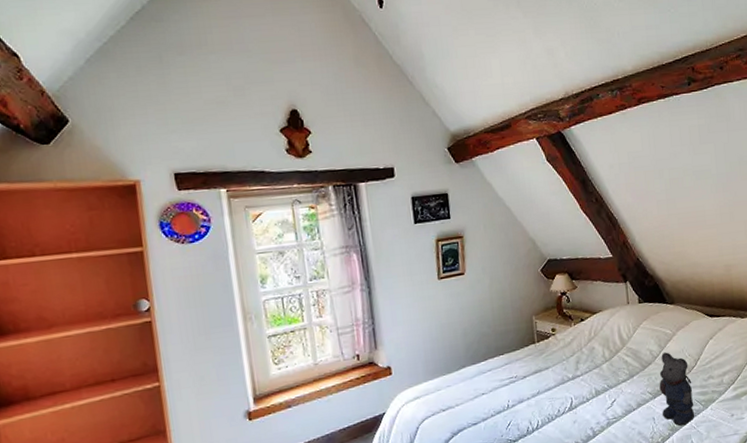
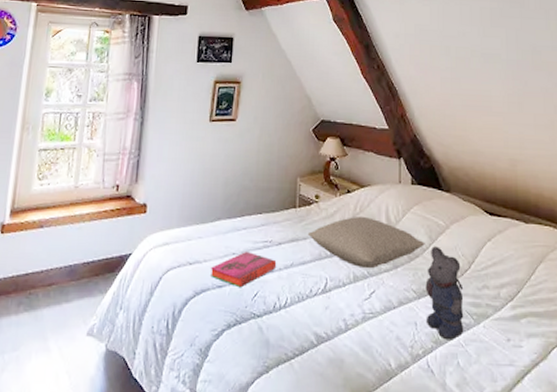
hardback book: none [463,389,525,422] -> present [210,251,277,288]
pillow: none [550,339,656,383] -> present [308,216,425,269]

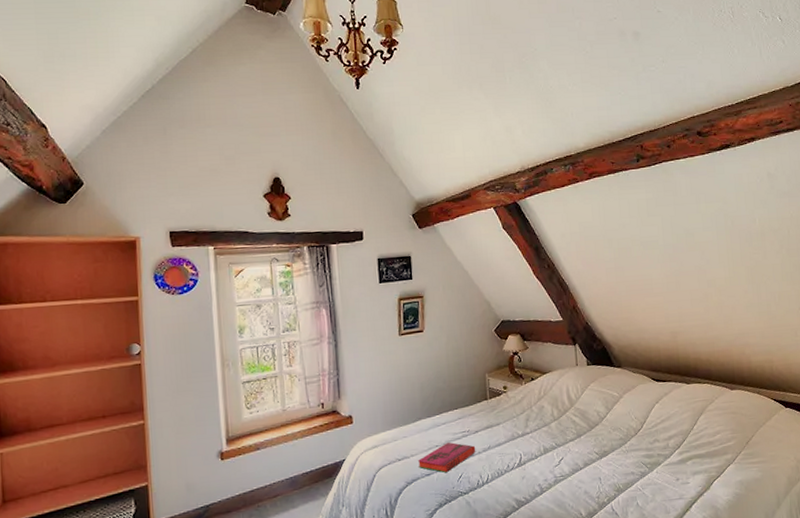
pillow: present [308,216,425,269] -> none [501,398,603,442]
bear: present [425,246,464,340] -> none [605,414,641,487]

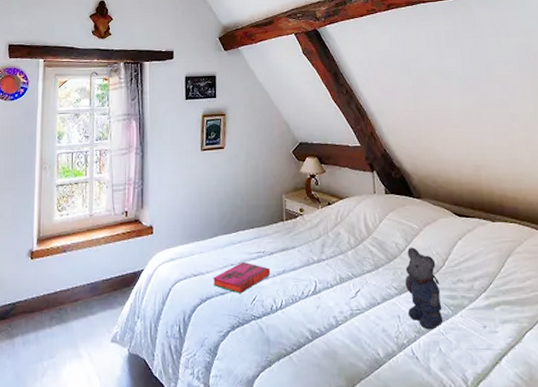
bear: none [605,414,641,487] -> present [405,247,444,330]

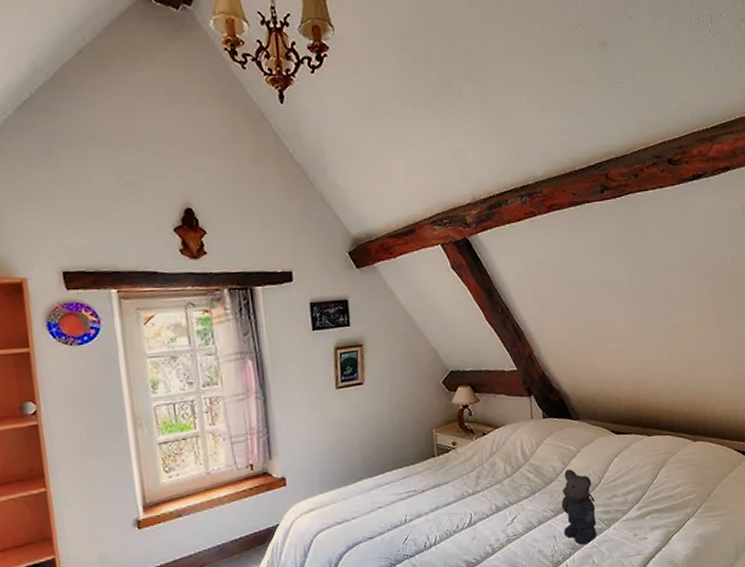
hardback book: present [212,261,271,294] -> none [358,502,423,536]

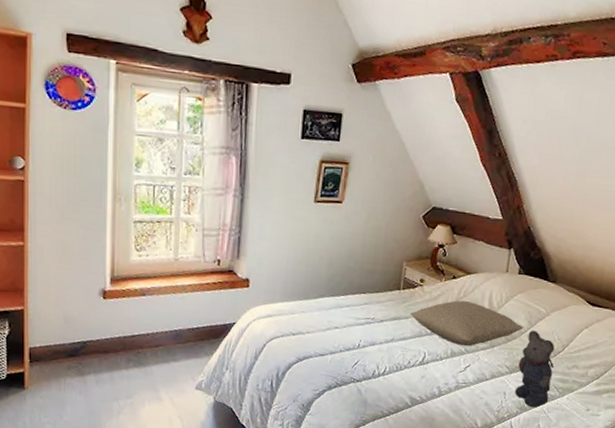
pillow: none [449,454,559,500] -> present [410,300,524,347]

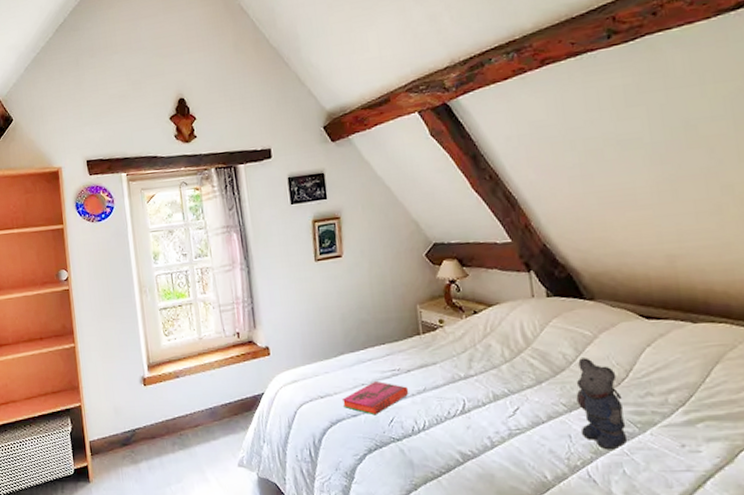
hardback book: none [312,325,378,357] -> present [341,380,409,416]
pillow: present [410,300,524,347] -> none [437,335,571,387]

